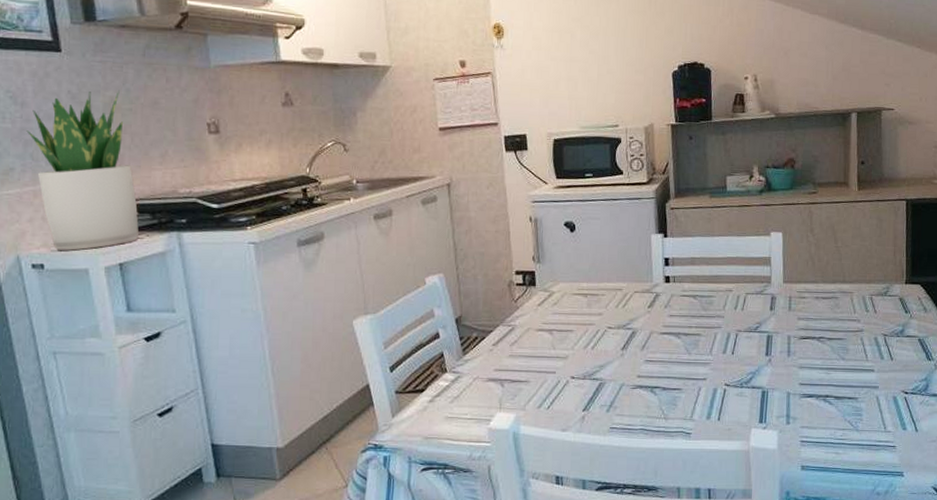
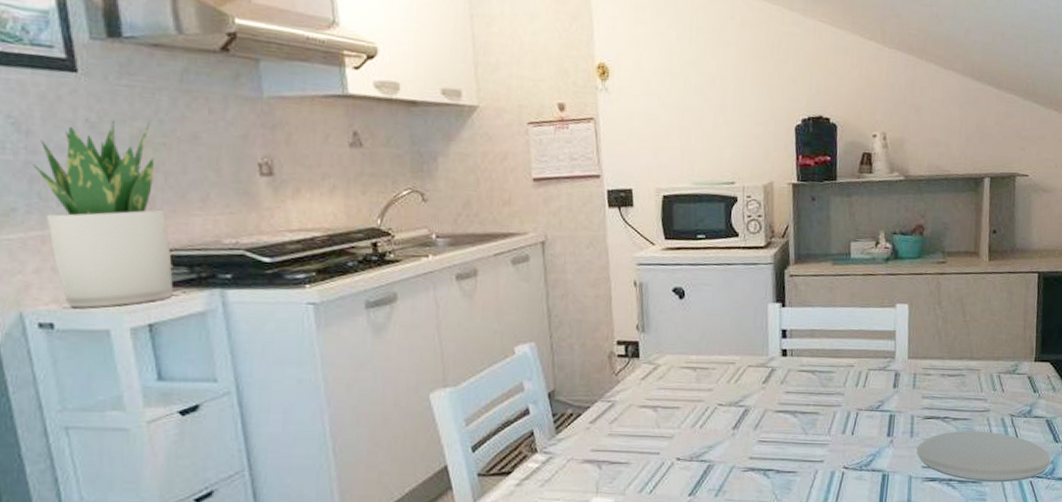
plate: none [794,349,924,399] -> present [917,430,1051,483]

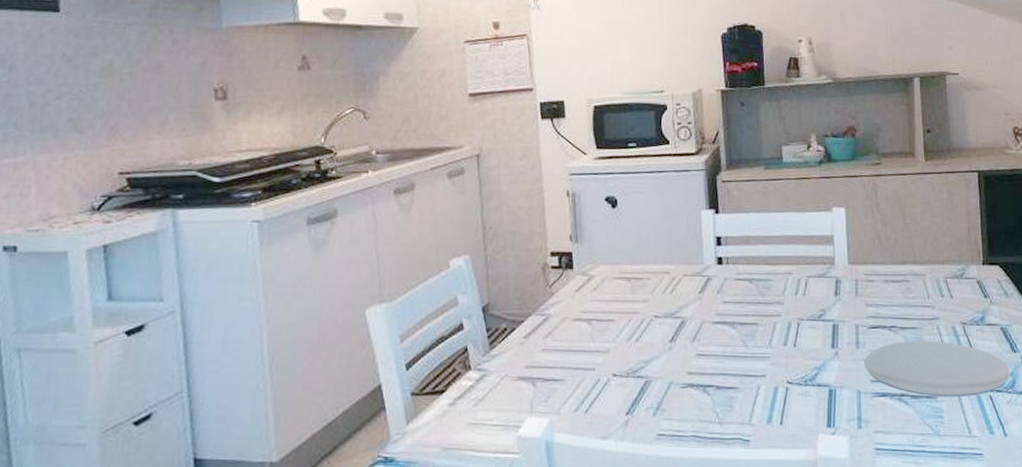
planter: present [32,121,173,308] -> none [12,53,130,231]

